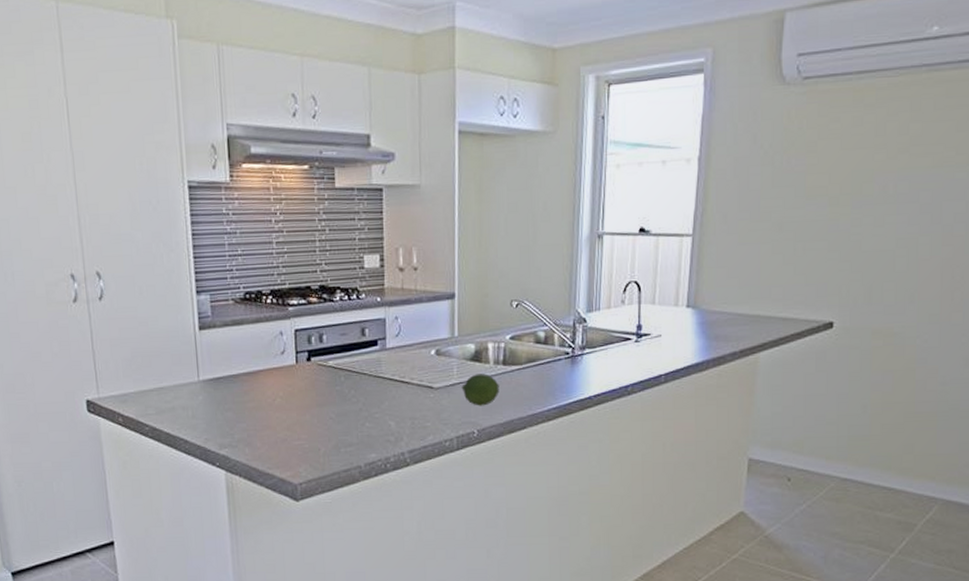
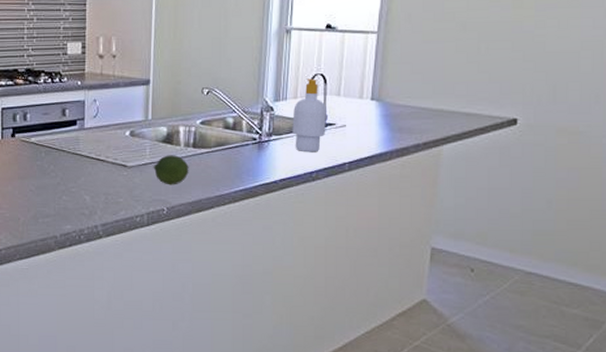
soap bottle: none [606,286,642,366] -> present [292,78,328,153]

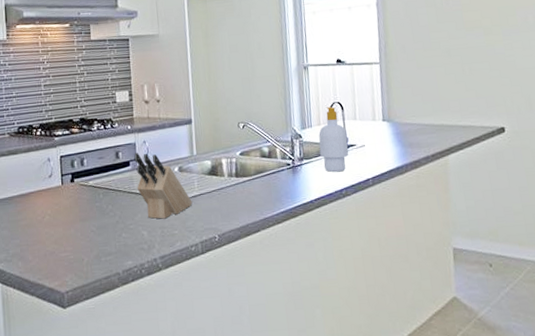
knife block: none [82,112,142,185] -> present [134,153,193,219]
fruit: present [153,155,189,185] -> none [202,185,235,214]

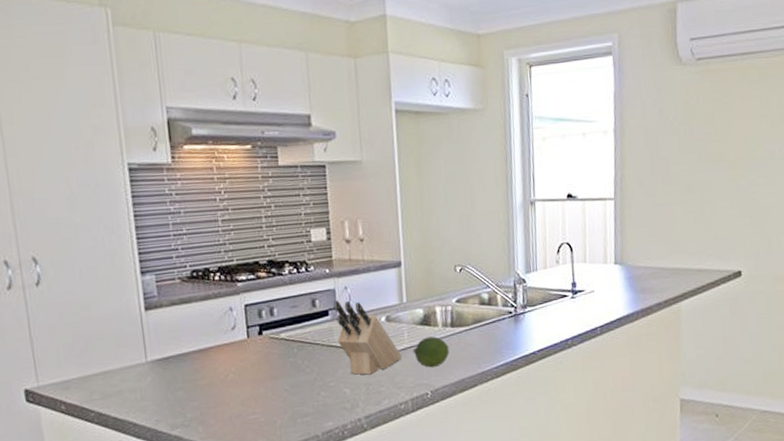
fruit: none [202,185,235,214] -> present [413,336,450,368]
soap bottle: present [318,106,349,173] -> none [544,248,577,321]

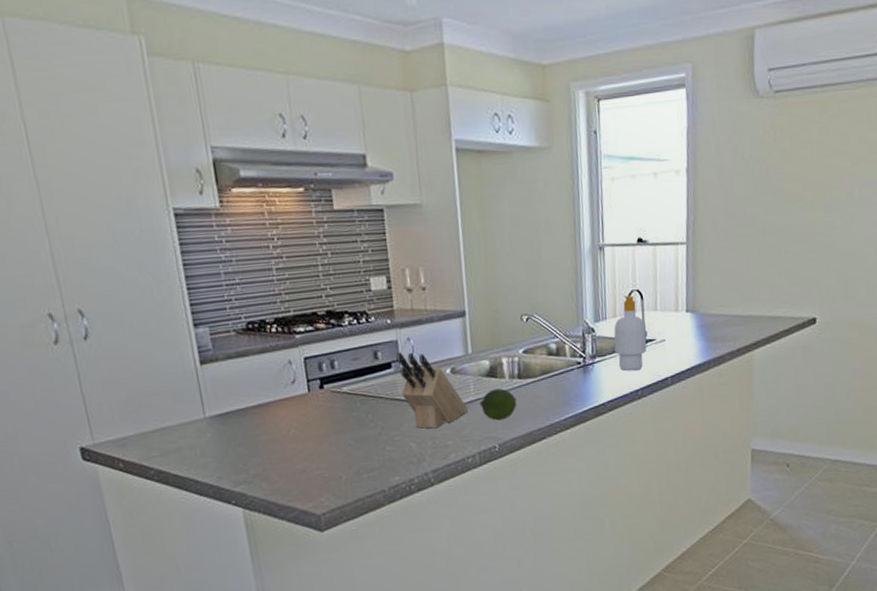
soap bottle: none [544,248,577,321] -> present [614,295,647,371]

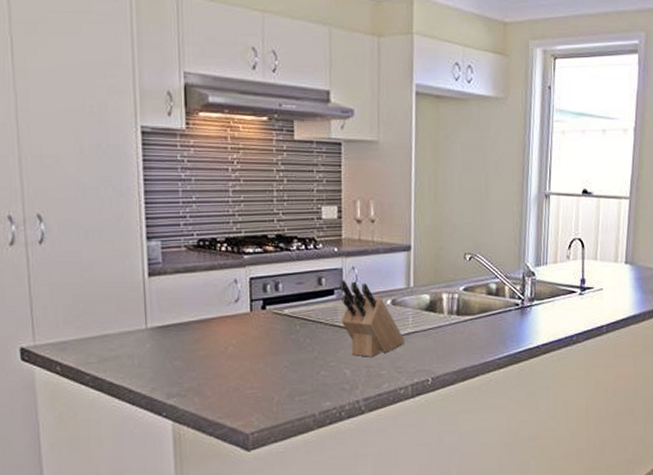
fruit: present [479,388,517,421] -> none [416,323,453,355]
soap bottle: present [614,295,647,371] -> none [553,243,586,317]

